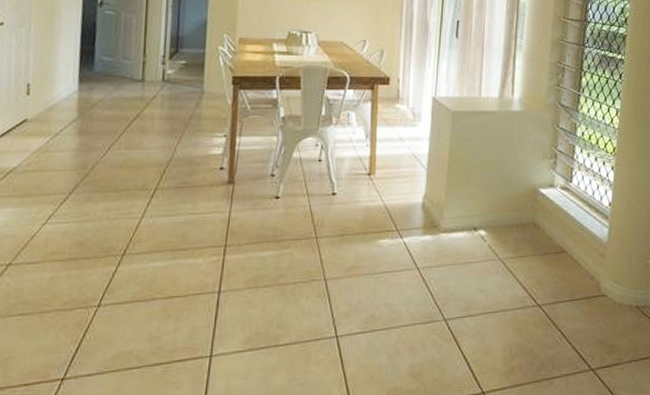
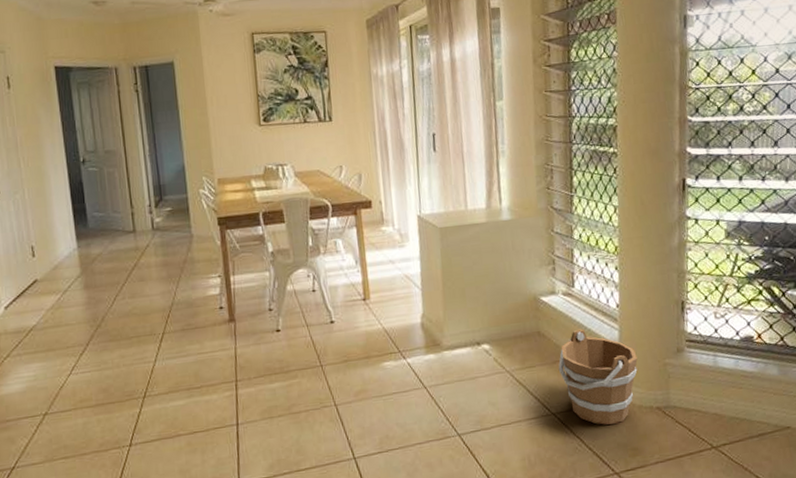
bucket: none [548,223,623,321] -> present [558,329,638,425]

